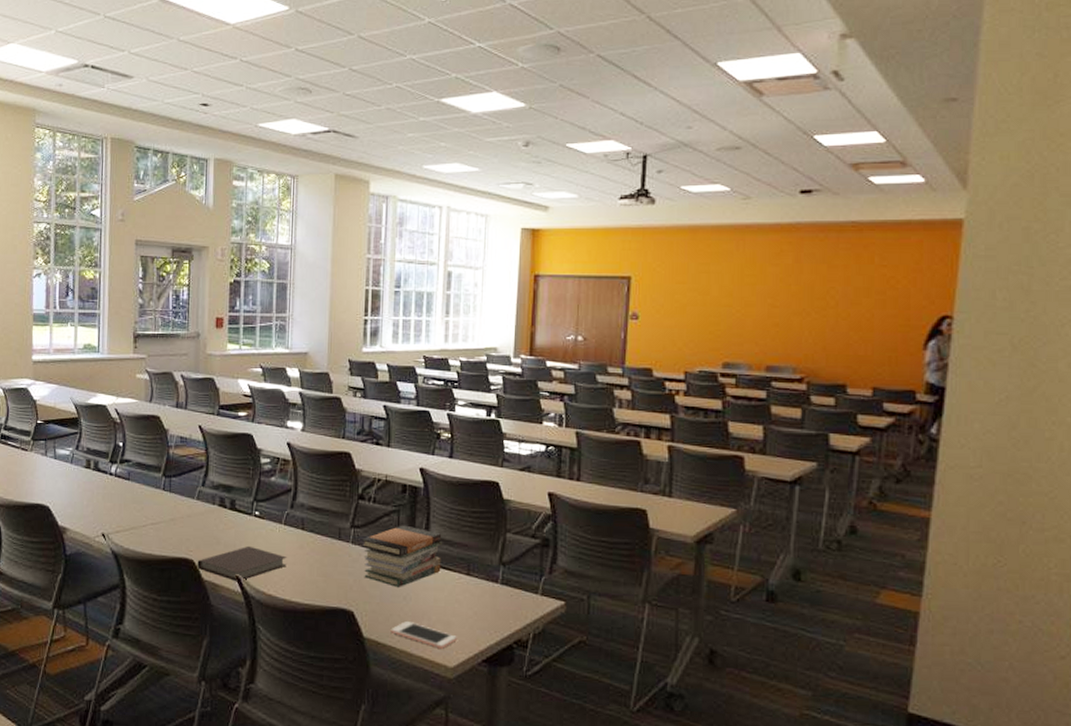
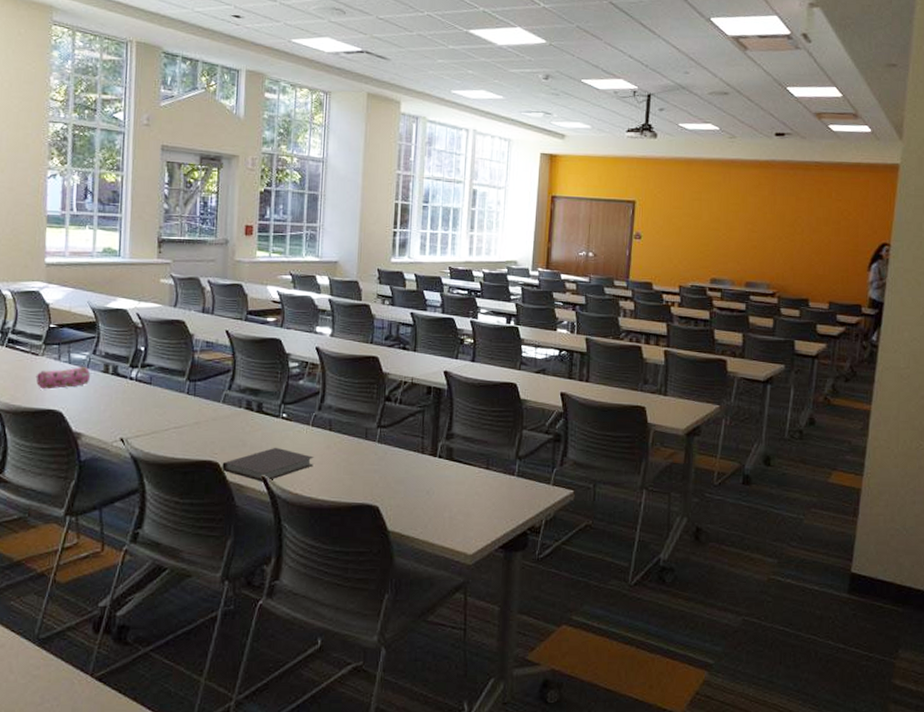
pencil case: none [25,461,74,484] -> present [35,366,91,390]
book stack: present [361,525,443,587] -> none [387,424,465,482]
cell phone: present [390,620,457,649] -> none [414,513,476,538]

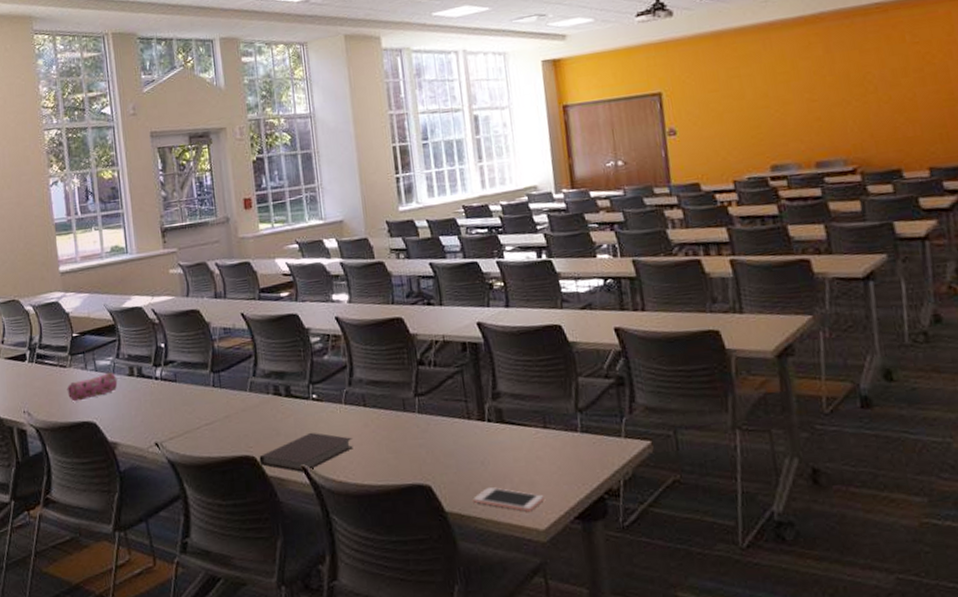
cell phone: none [414,513,476,538] -> present [473,486,544,512]

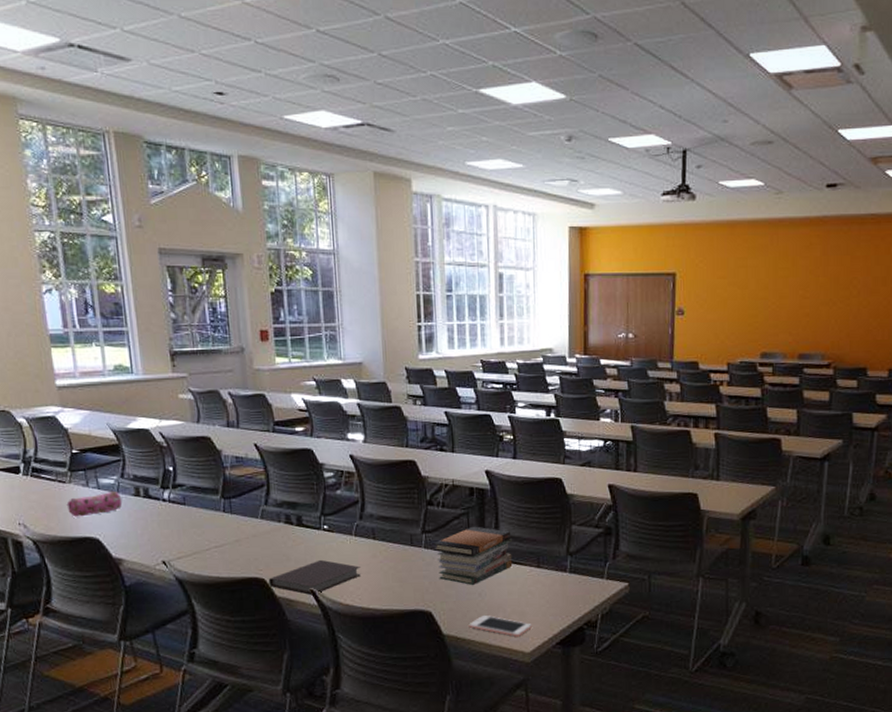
book stack: none [427,385,516,453] -> present [433,526,513,585]

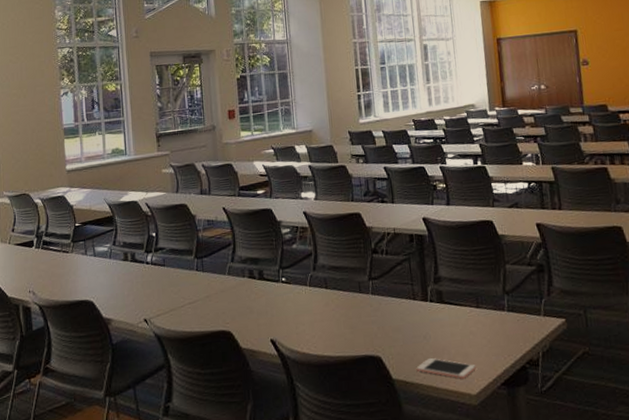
pencil case: present [66,490,123,517] -> none [68,257,113,283]
notebook: present [268,559,361,596] -> none [234,310,316,346]
book stack: present [433,526,513,585] -> none [379,270,454,328]

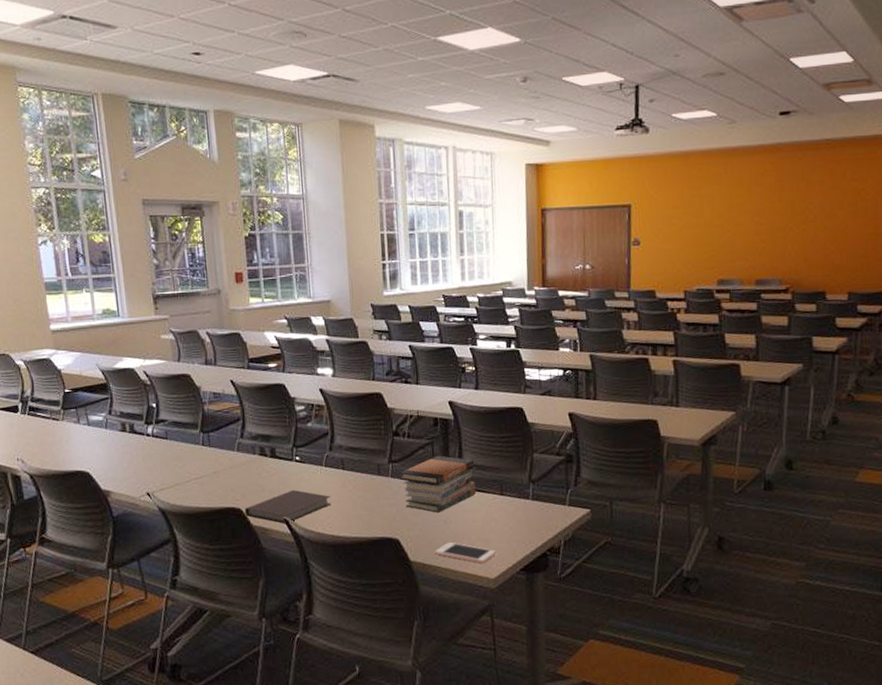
notebook: none [234,310,316,346] -> present [244,489,331,524]
book stack: none [379,270,454,328] -> present [400,455,476,513]

